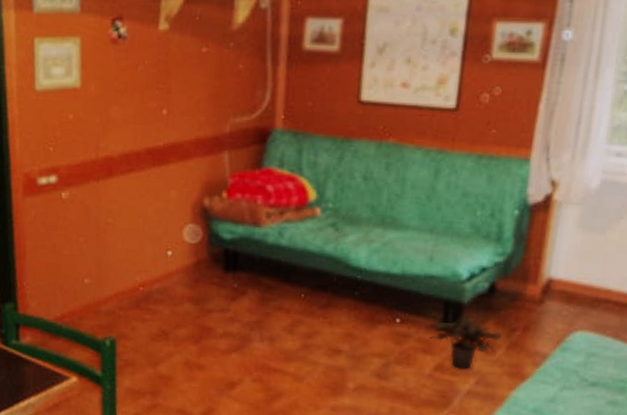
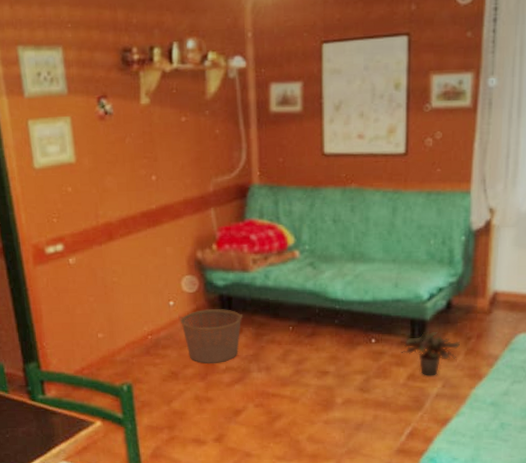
basket: none [177,264,250,327] -> present [179,309,243,364]

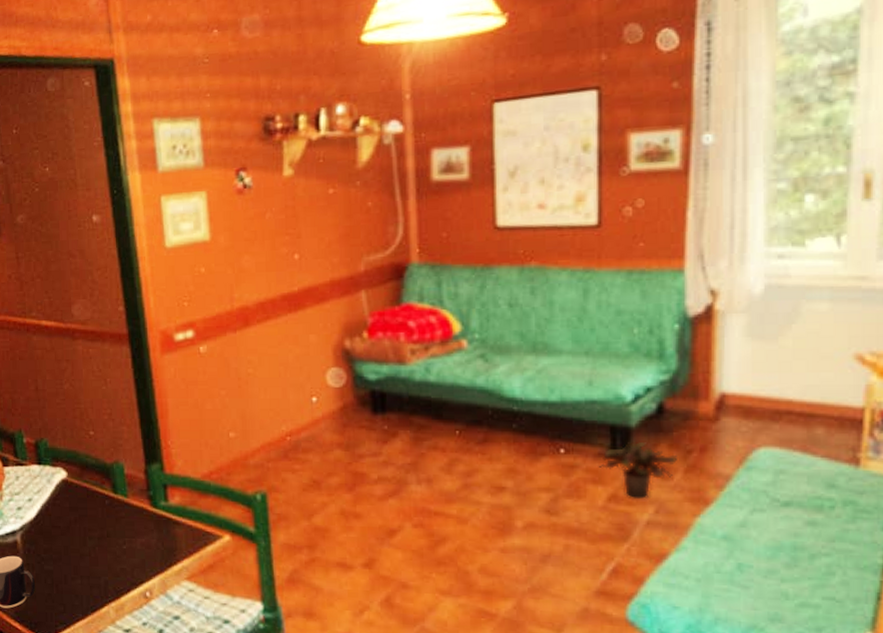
basket: present [179,309,243,364] -> none [323,407,399,473]

